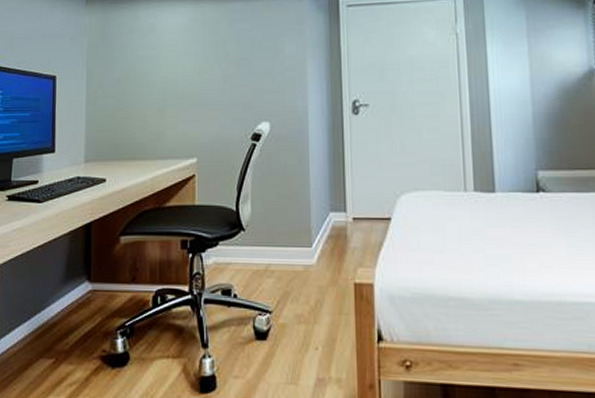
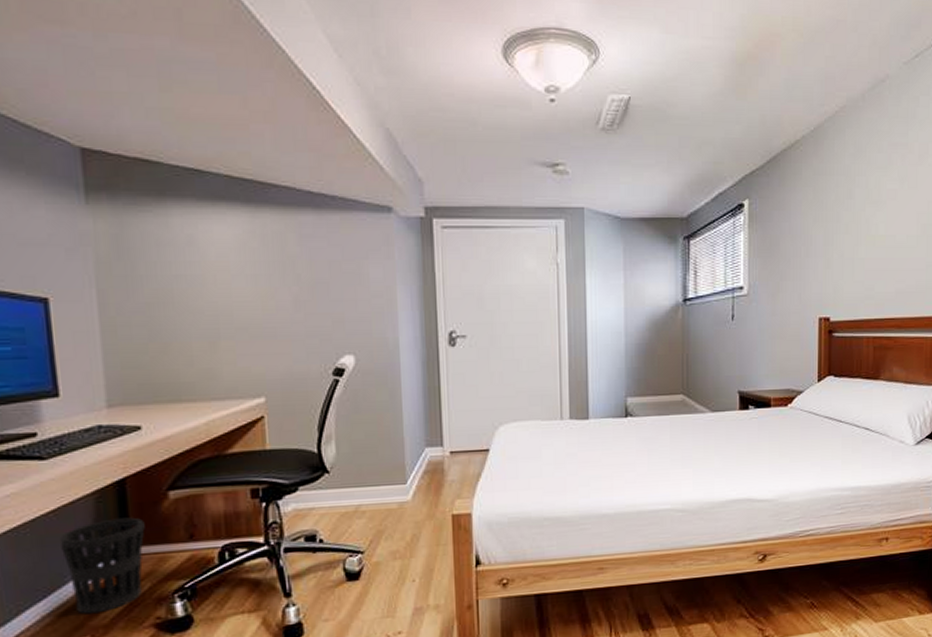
wastebasket: none [44,256,101,339] -> present [60,517,145,615]

